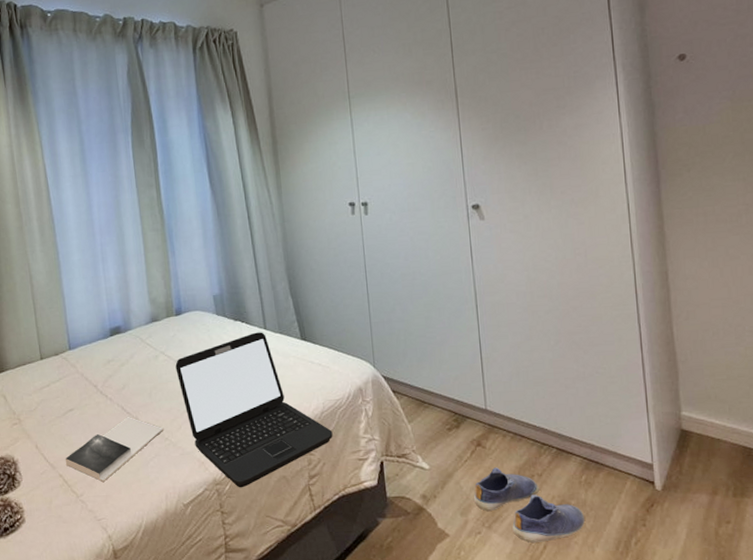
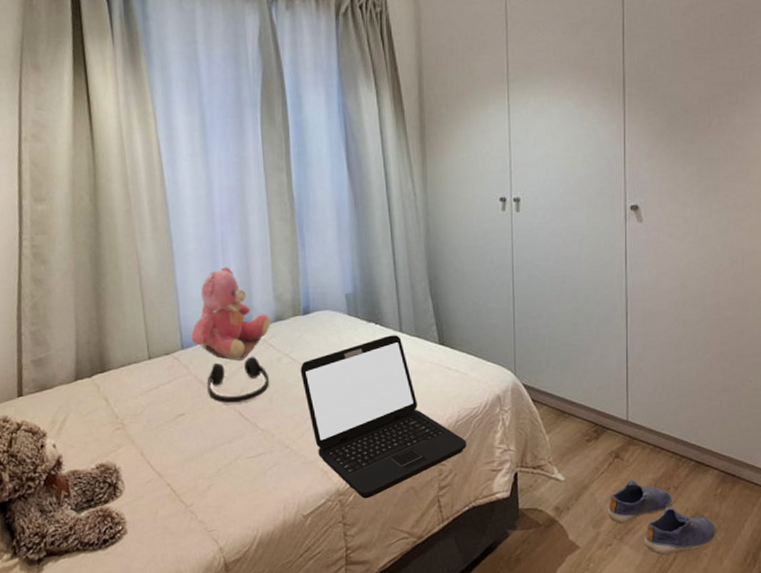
book: present [65,416,164,482] -> none [173,422,285,491]
teddy bear: none [77,274,148,360] -> present [191,267,271,362]
headphones: none [92,355,149,400] -> present [207,356,270,404]

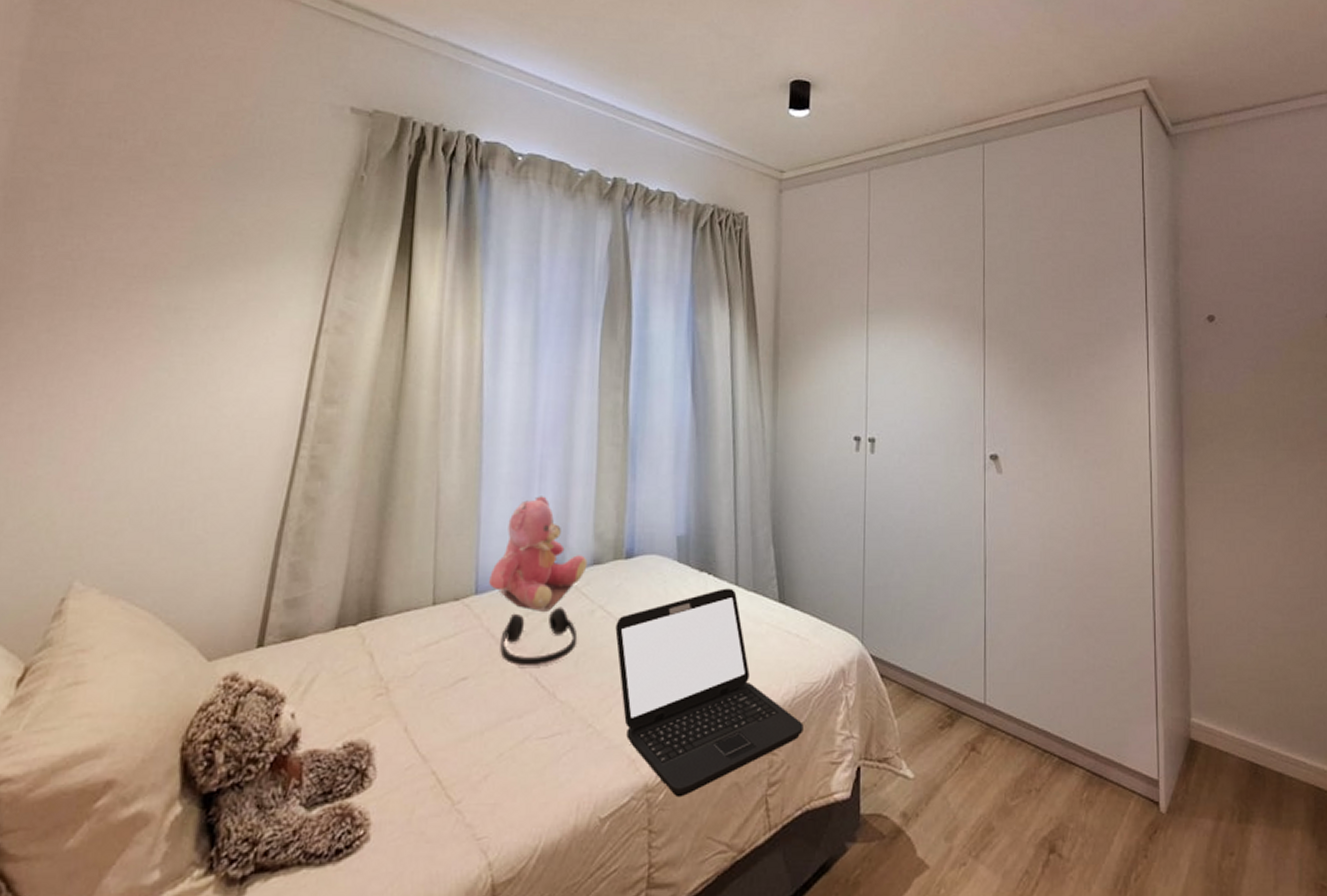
shoe: present [608,479,717,554] -> none [962,779,1084,878]

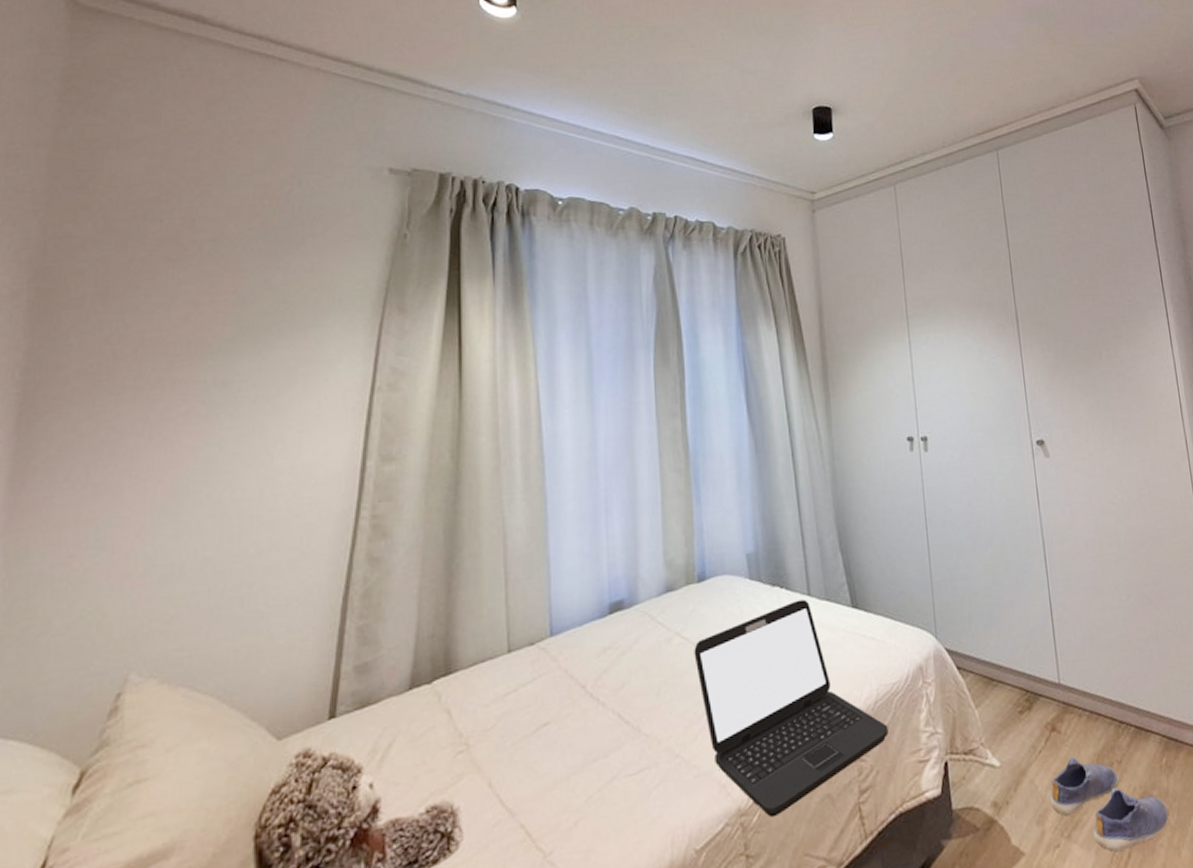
teddy bear: present [489,496,587,613] -> none [563,529,661,647]
headphones: present [500,607,578,667] -> none [580,638,657,705]
shoe: none [962,779,1084,878] -> present [1050,756,1169,852]

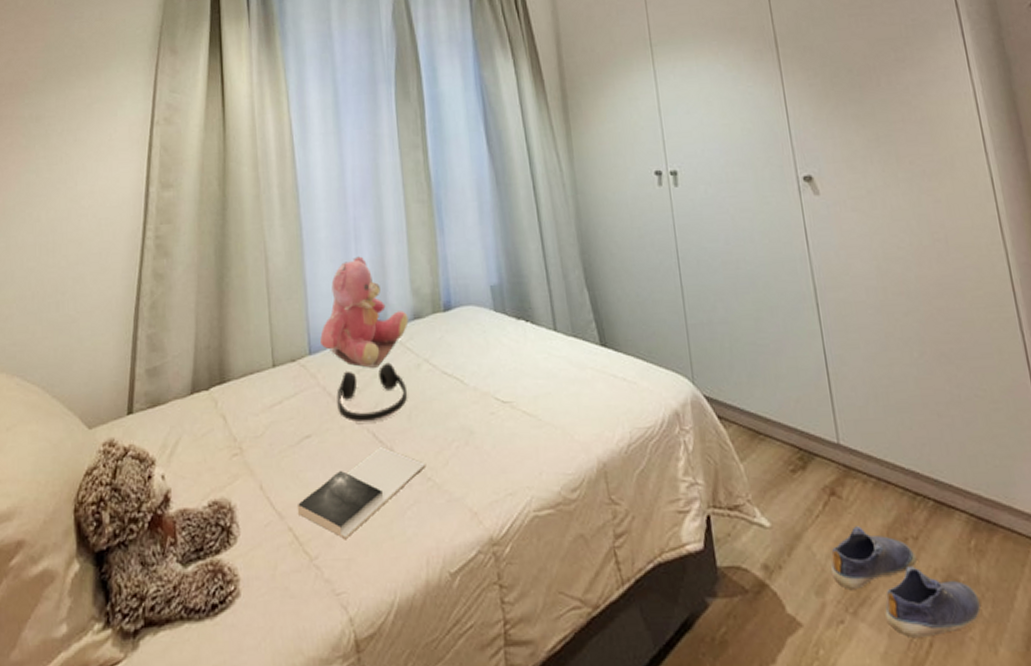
book: none [530,726,675,829] -> present [297,446,427,539]
teddy bear: none [563,529,661,647] -> present [320,256,409,369]
headphones: none [580,638,657,705] -> present [337,362,408,423]
laptop: present [694,599,889,818] -> none [442,334,644,551]

